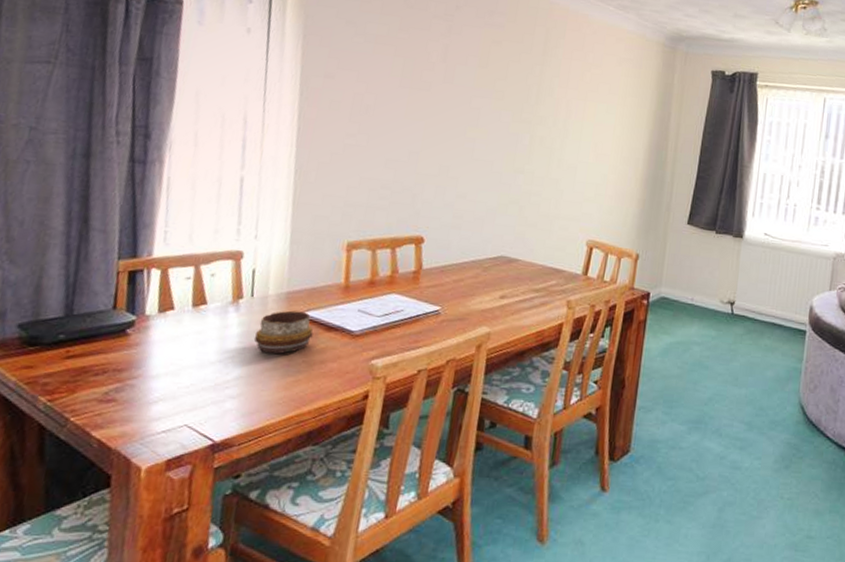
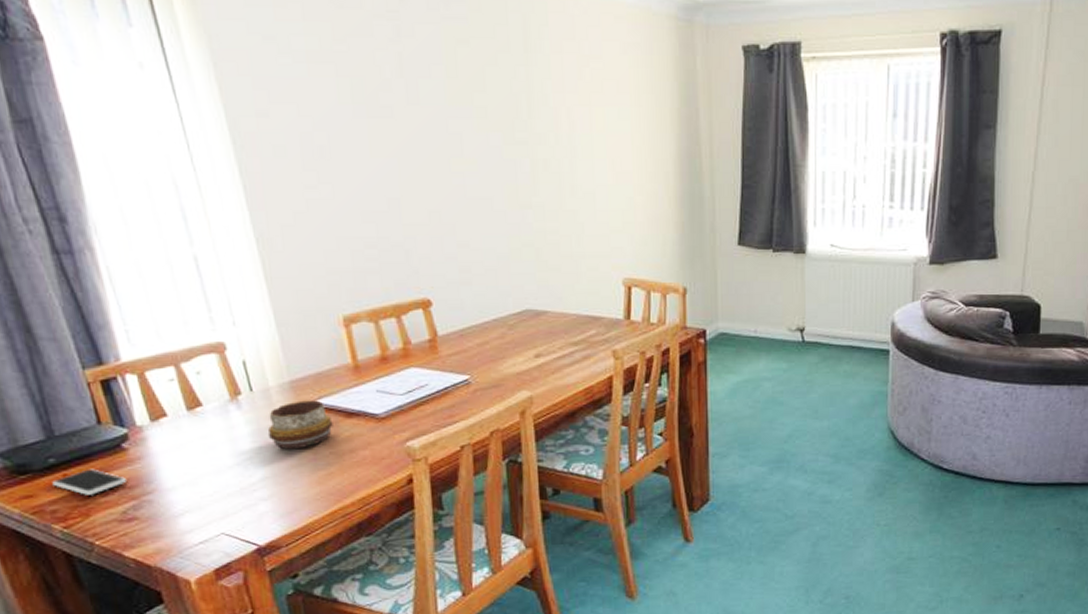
smartphone: none [54,348,120,373] -> present [52,468,128,495]

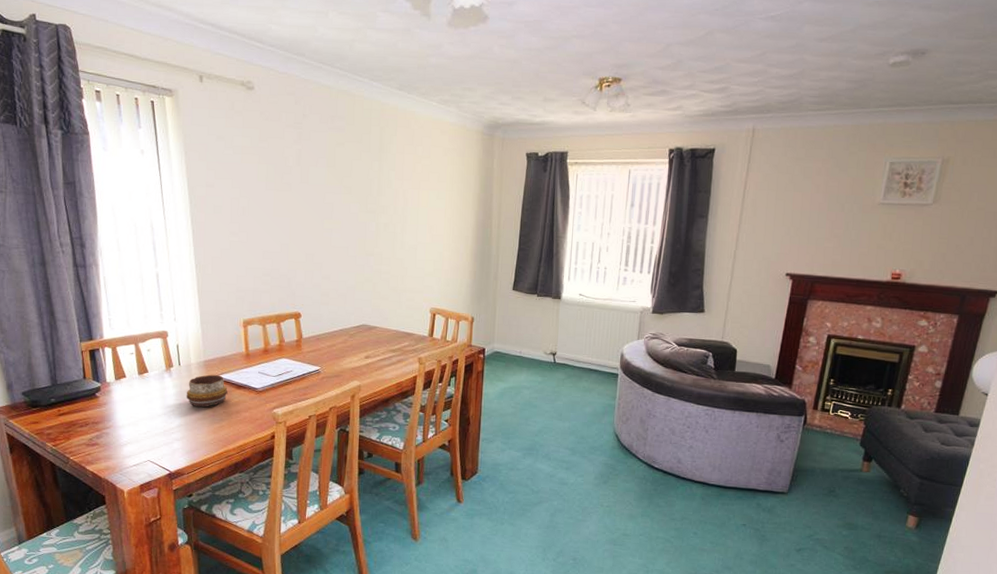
smartphone: present [52,468,128,495] -> none [51,408,96,426]

